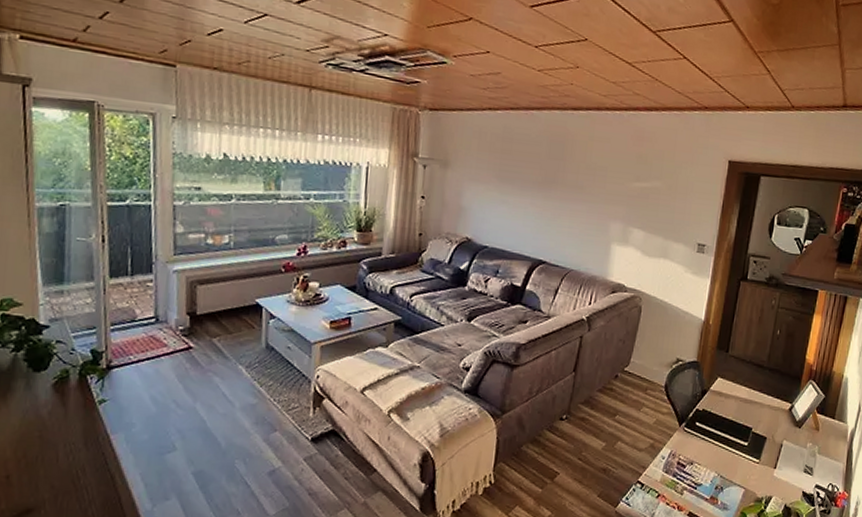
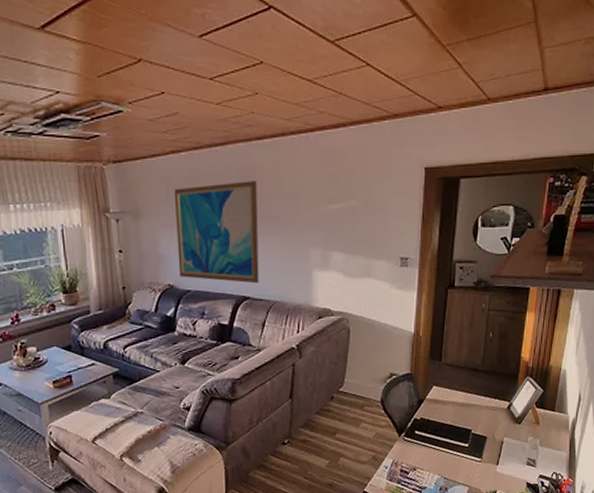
wall art: none [478,144,567,249] -> present [175,181,259,284]

